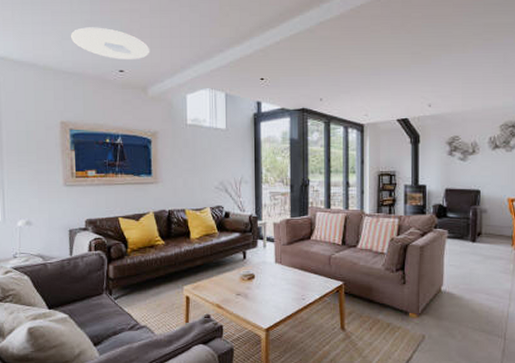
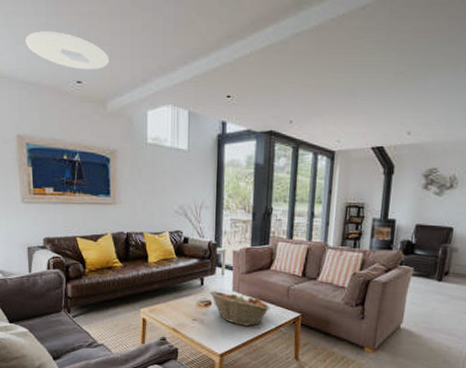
fruit basket: none [252,264,313,298] -> present [209,291,271,326]

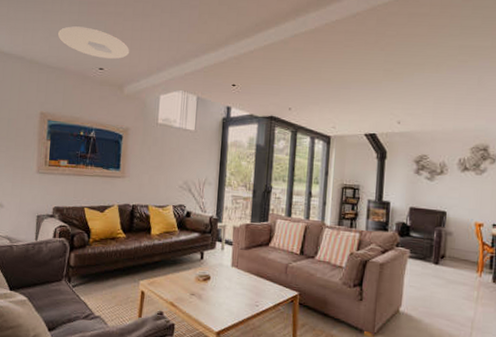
fruit basket: present [209,291,271,326] -> none [209,265,269,303]

